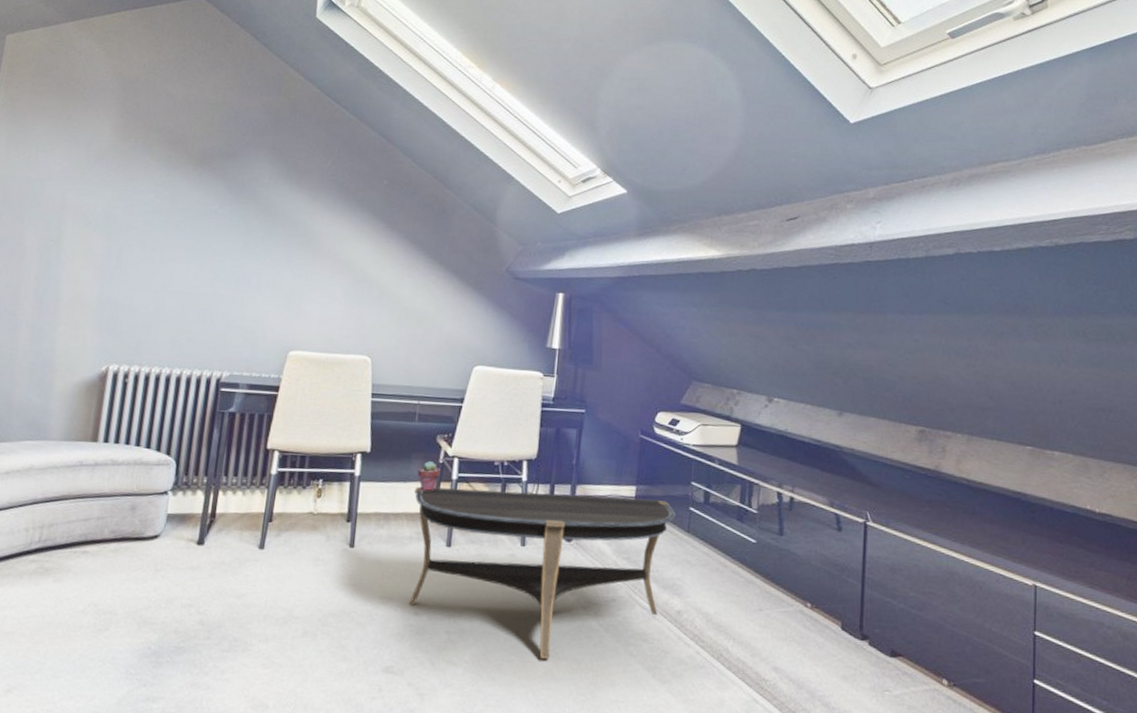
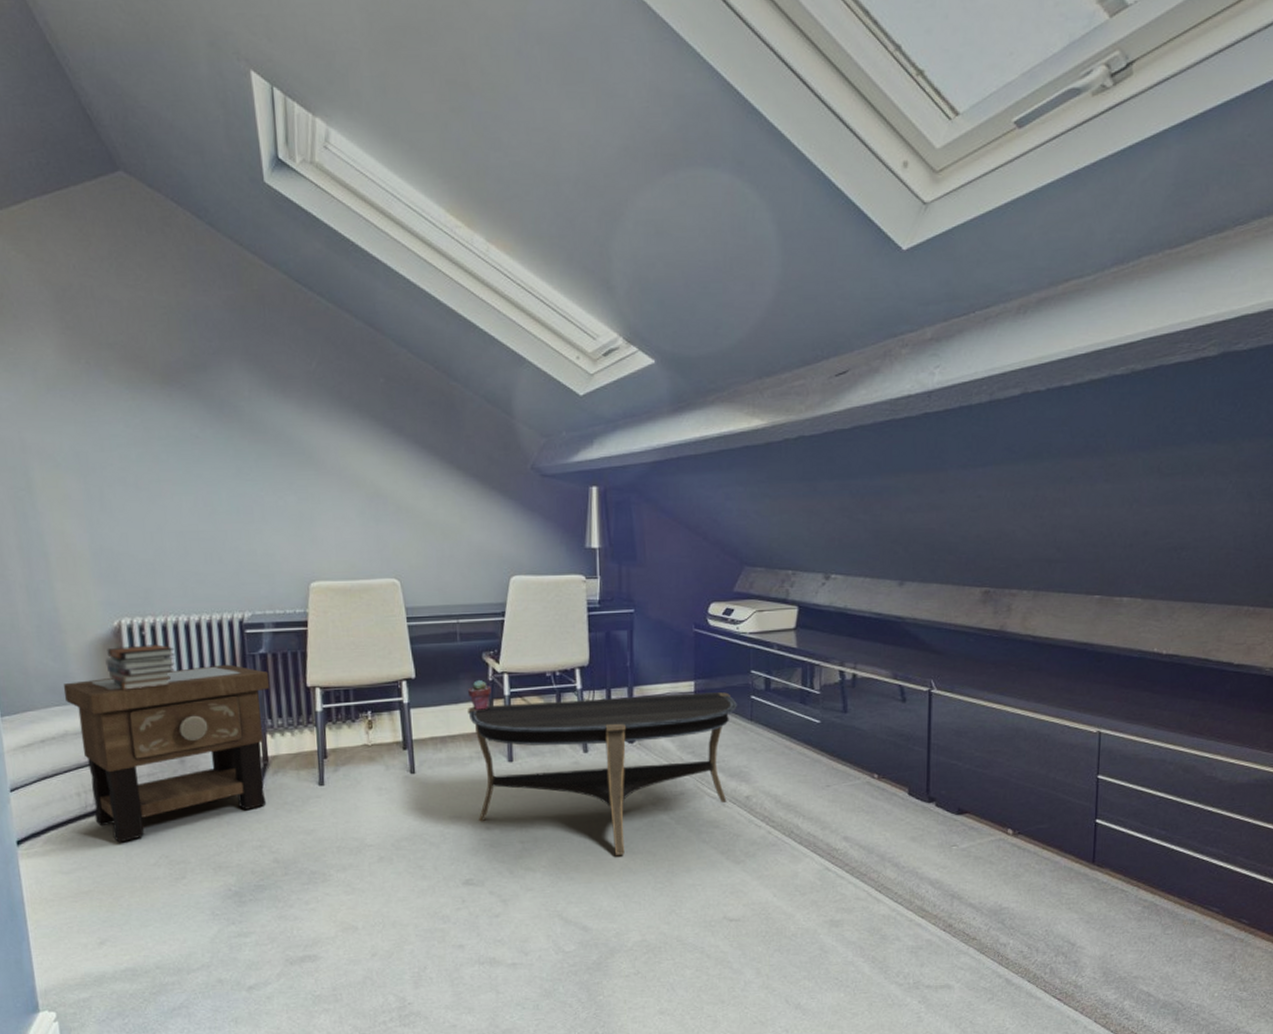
side table: none [36,418,234,585] -> present [63,664,270,843]
book stack: none [85,391,152,433] -> present [105,644,176,690]

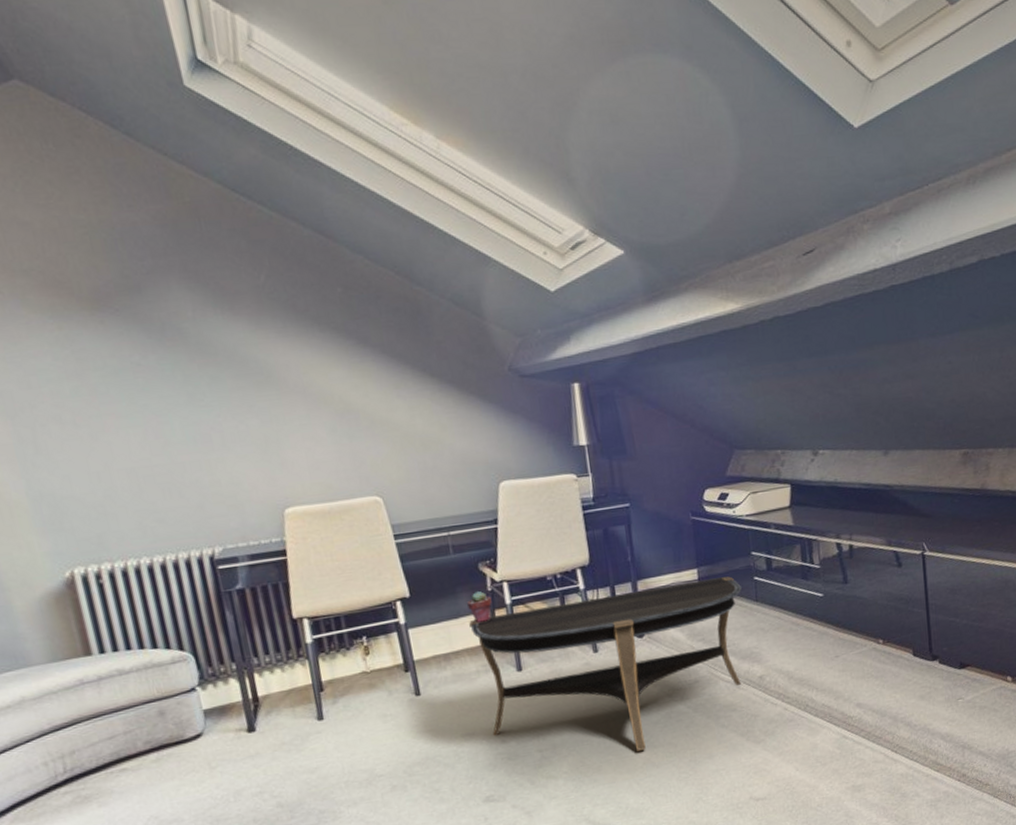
side table: present [63,664,270,843] -> none [13,604,263,810]
book stack: present [105,644,176,690] -> none [60,591,143,646]

